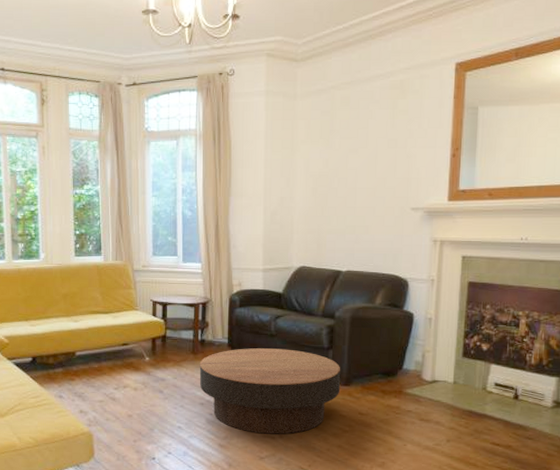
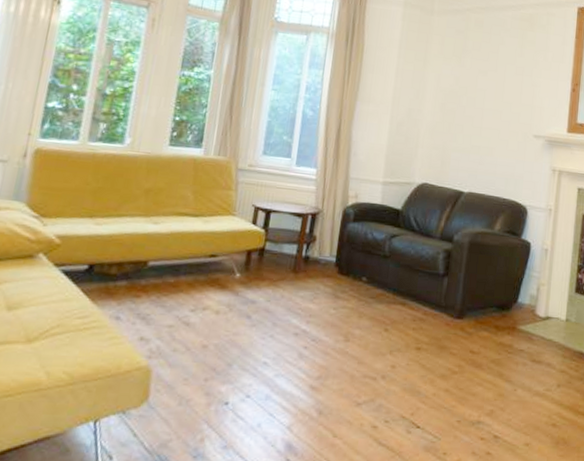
coffee table: present [199,348,341,434] -> none [297,269,455,375]

